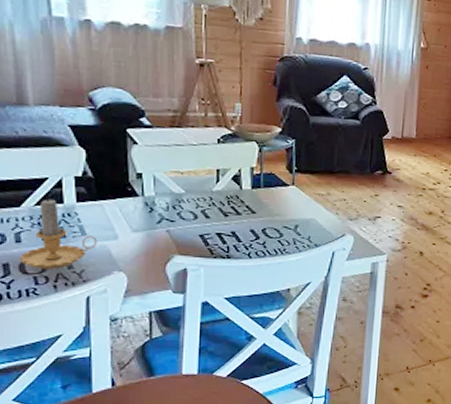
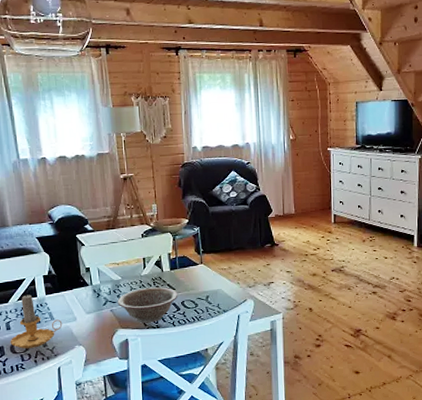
decorative bowl: none [177,207,259,252] -> present [117,287,178,323]

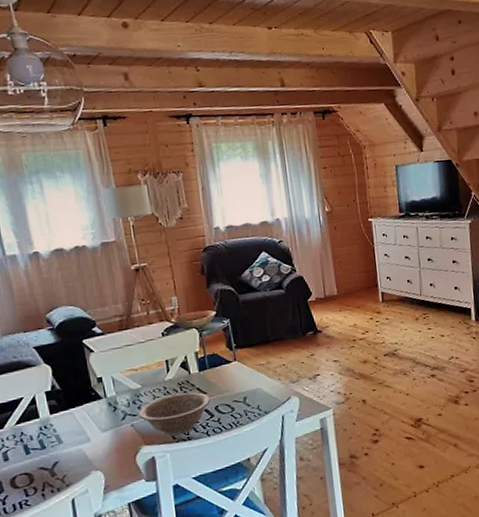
candle: present [10,293,63,349] -> none [9,415,74,482]

